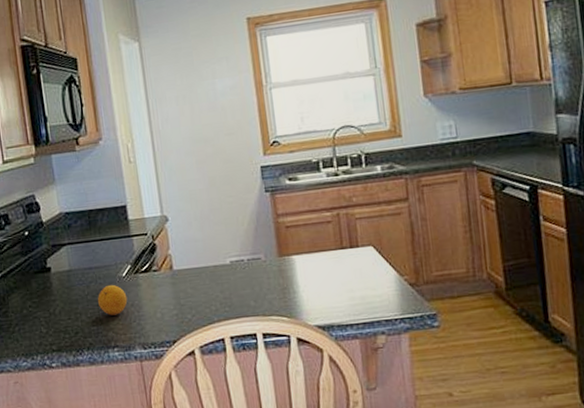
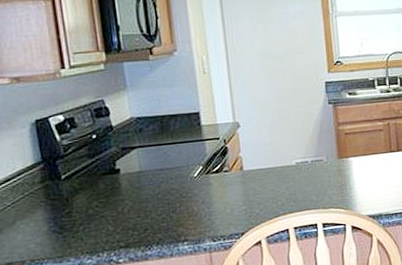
fruit: present [97,284,128,316] -> none [168,184,199,213]

